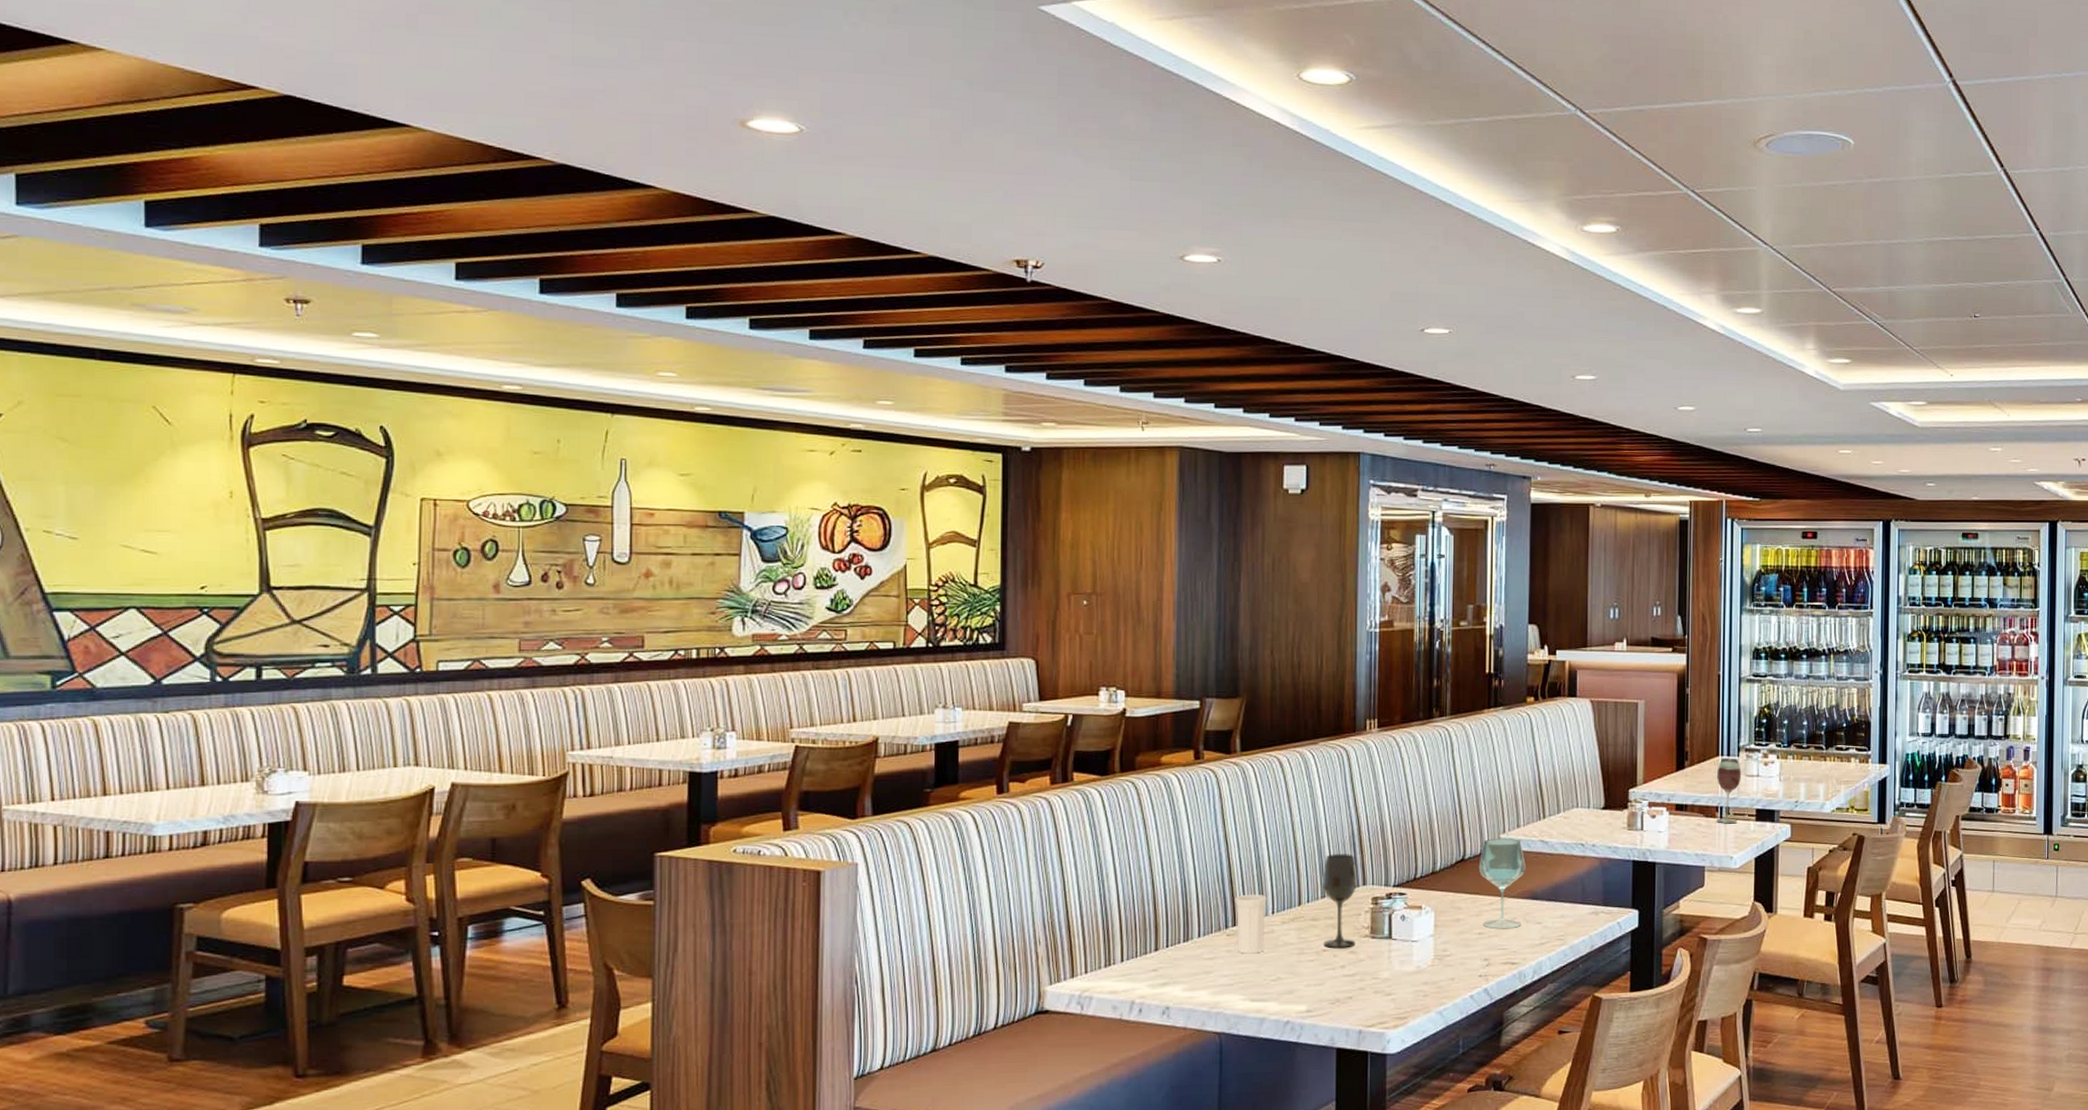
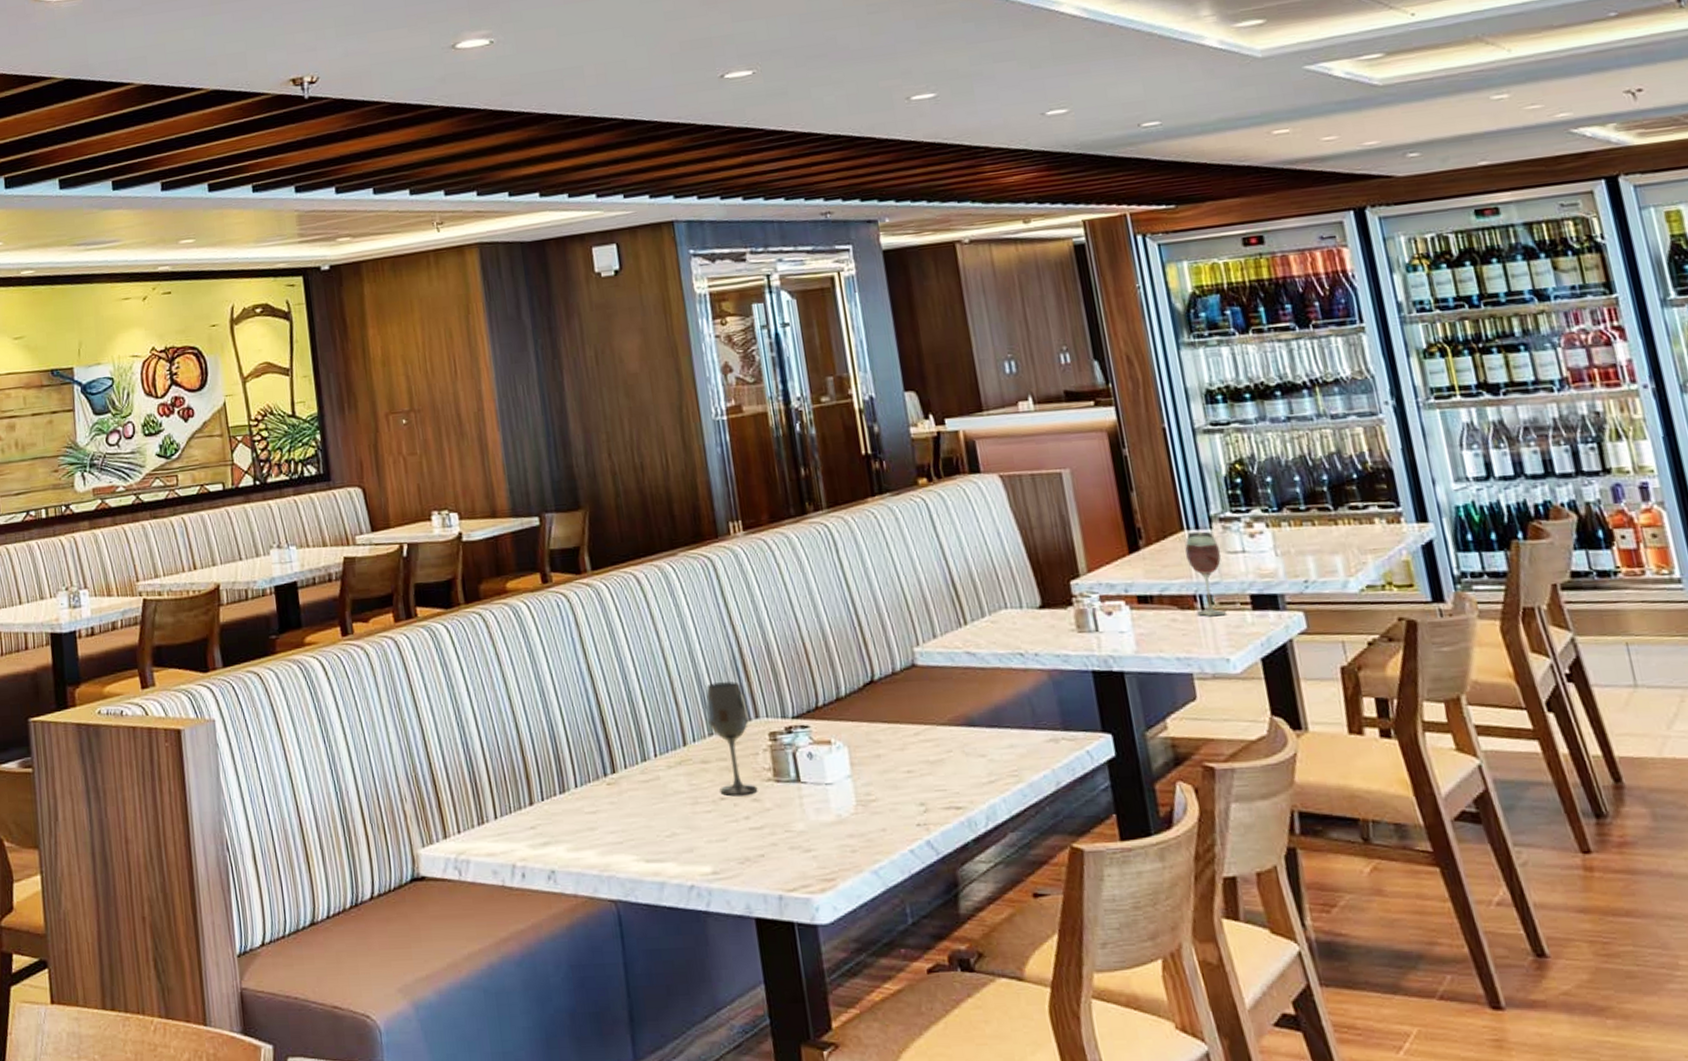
cup: present [1236,894,1267,954] -> none [610,734,651,806]
wine glass: present [1478,839,1526,930] -> none [892,652,959,766]

